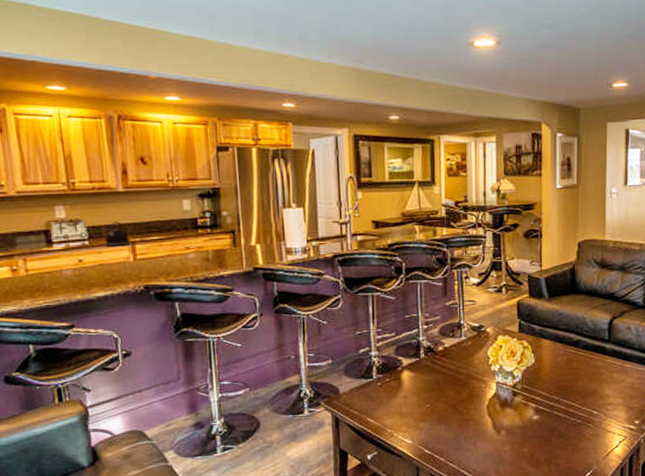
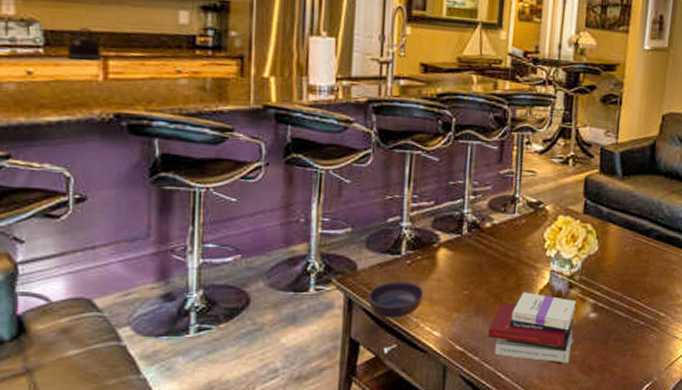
bowl: none [350,400,395,432] -> present [368,281,424,319]
books: none [450,401,522,461] -> present [488,292,576,365]

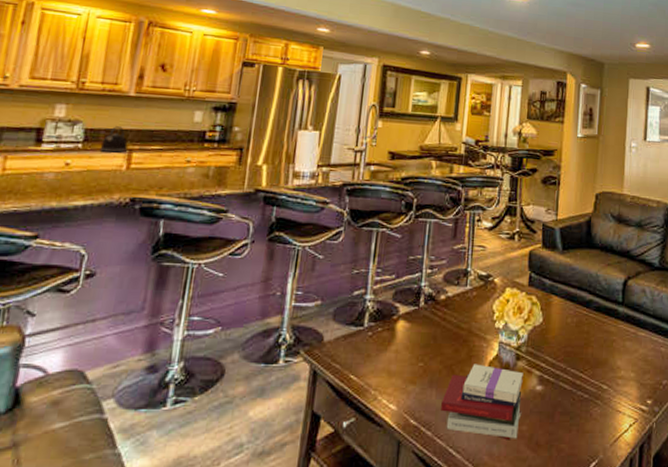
bowl: present [368,281,424,319] -> none [331,353,383,392]

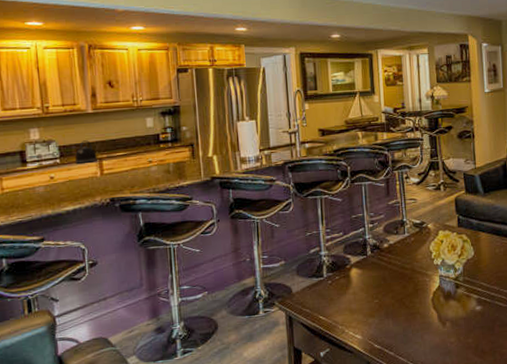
books: present [441,364,523,440] -> none [398,295,467,352]

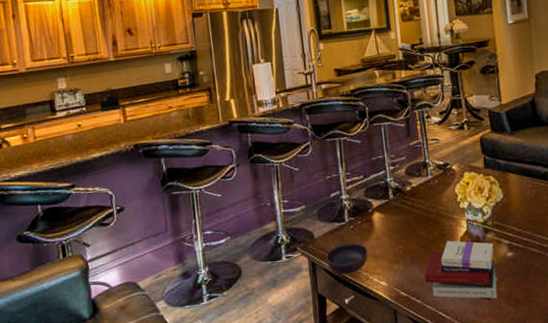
bowl: none [303,297,345,329] -> present [325,243,368,275]
books: none [398,295,467,352] -> present [424,240,498,301]

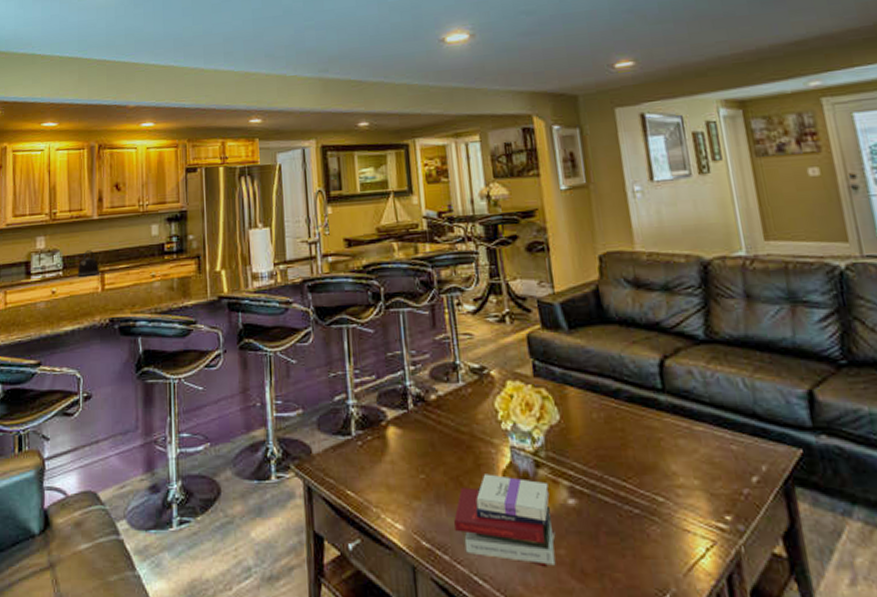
bowl: present [325,243,368,275] -> none [325,465,380,509]

